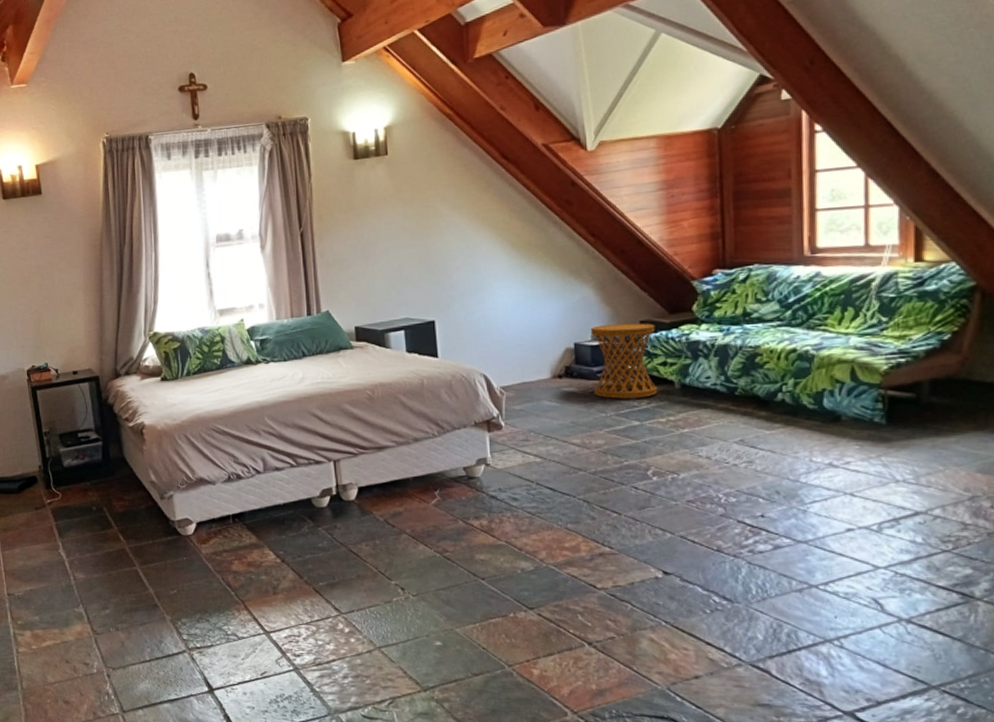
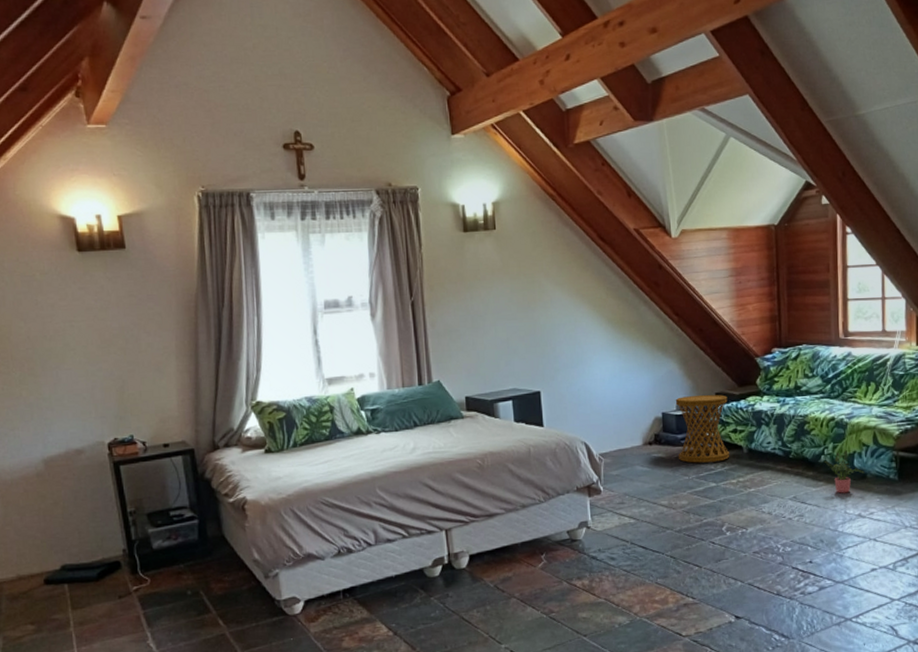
potted plant: none [781,387,838,438] -> present [824,450,865,494]

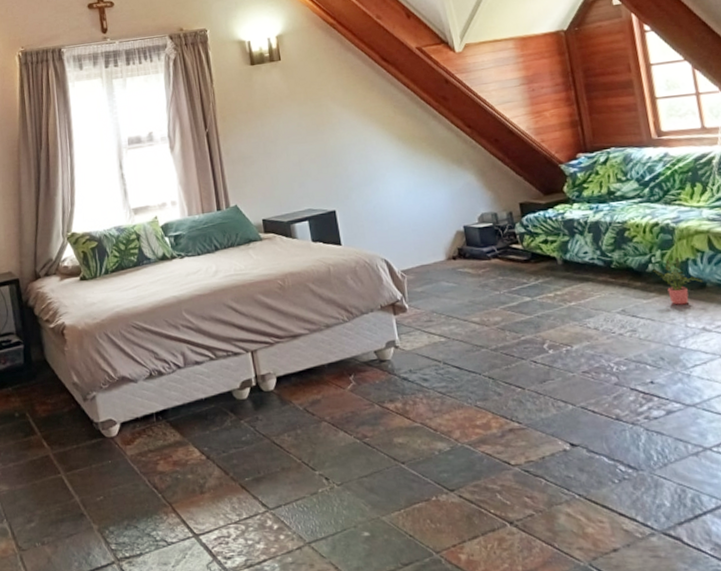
side table: present [675,394,730,463] -> none [476,204,543,277]

